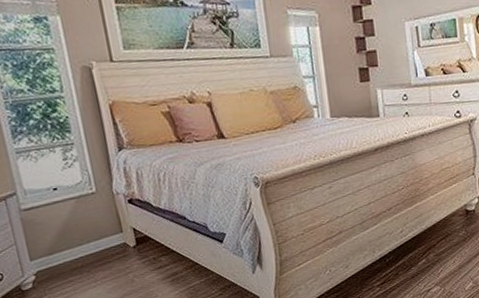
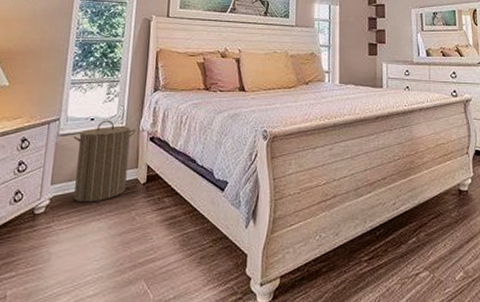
laundry hamper: none [39,187,115,274] -> present [73,120,136,203]

